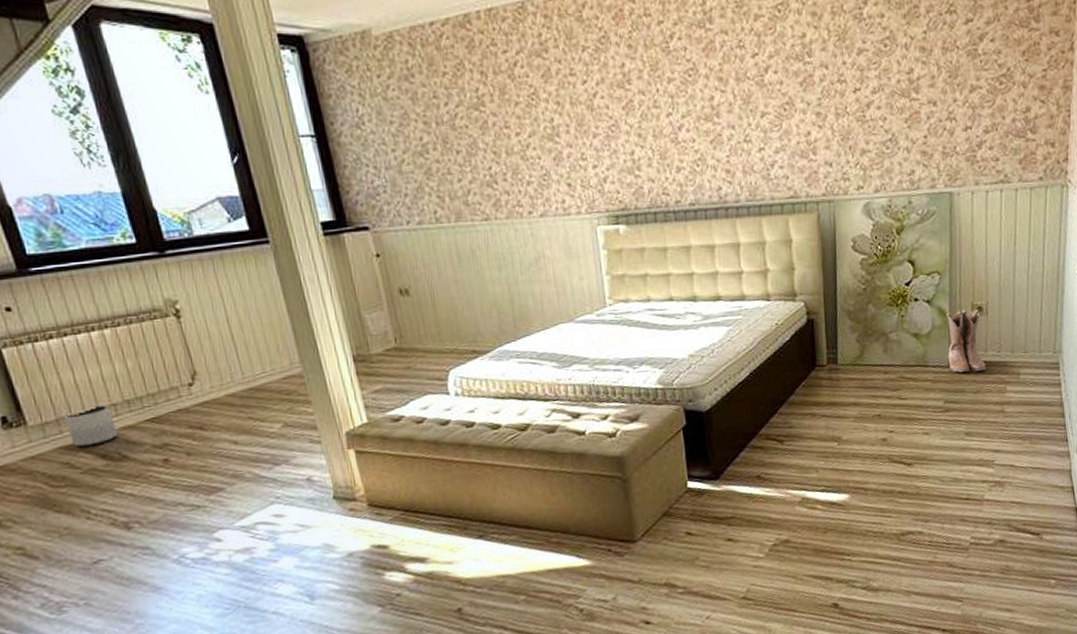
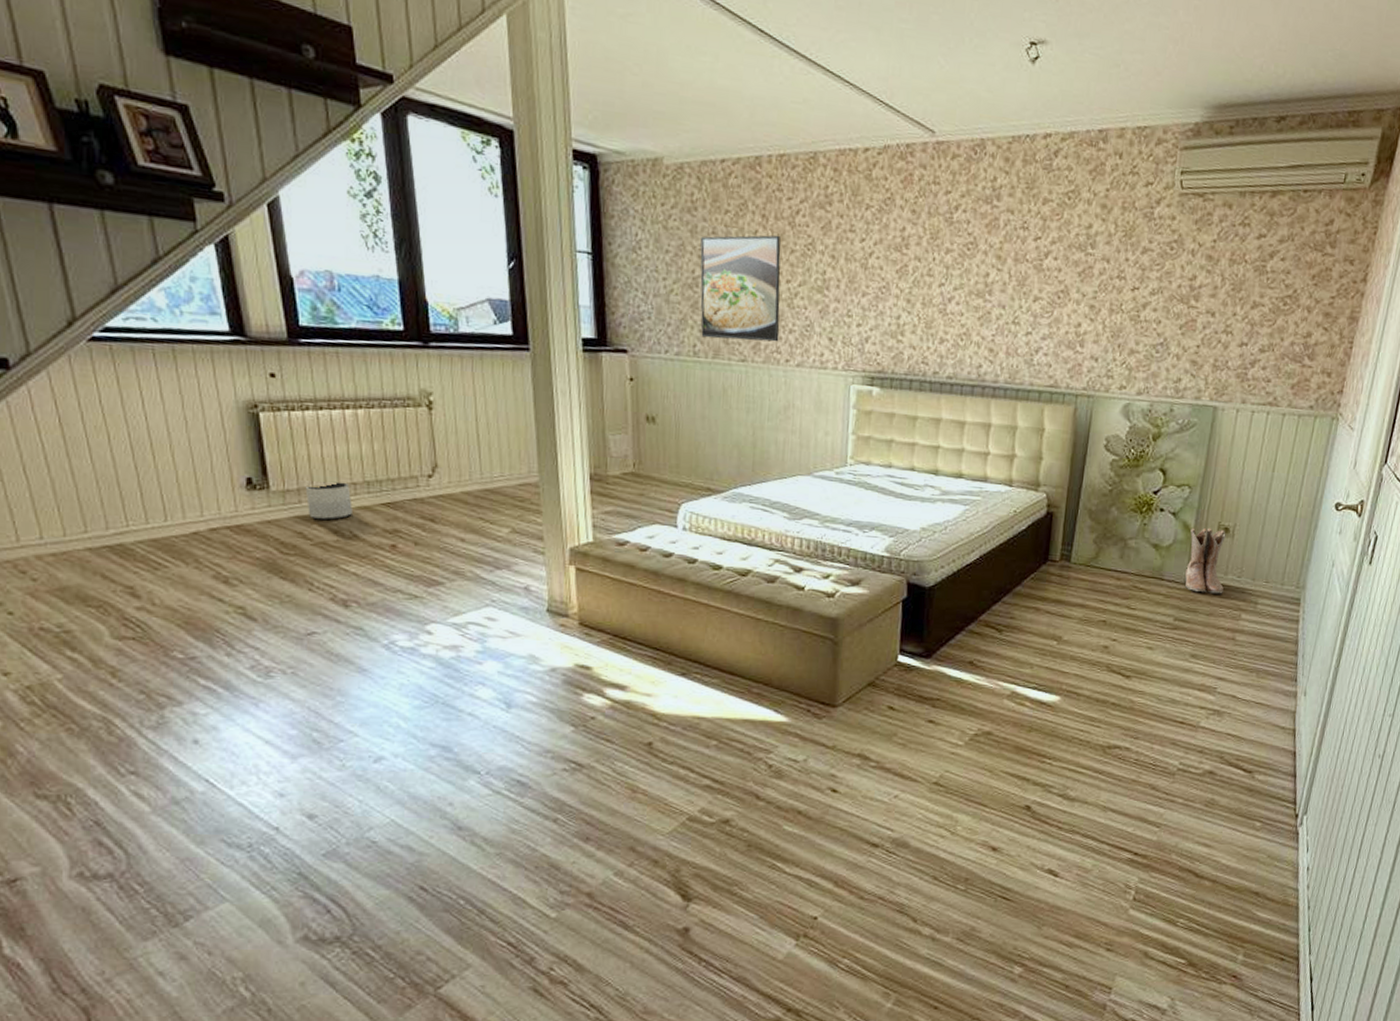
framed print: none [423,89,519,203] -> present [700,235,781,342]

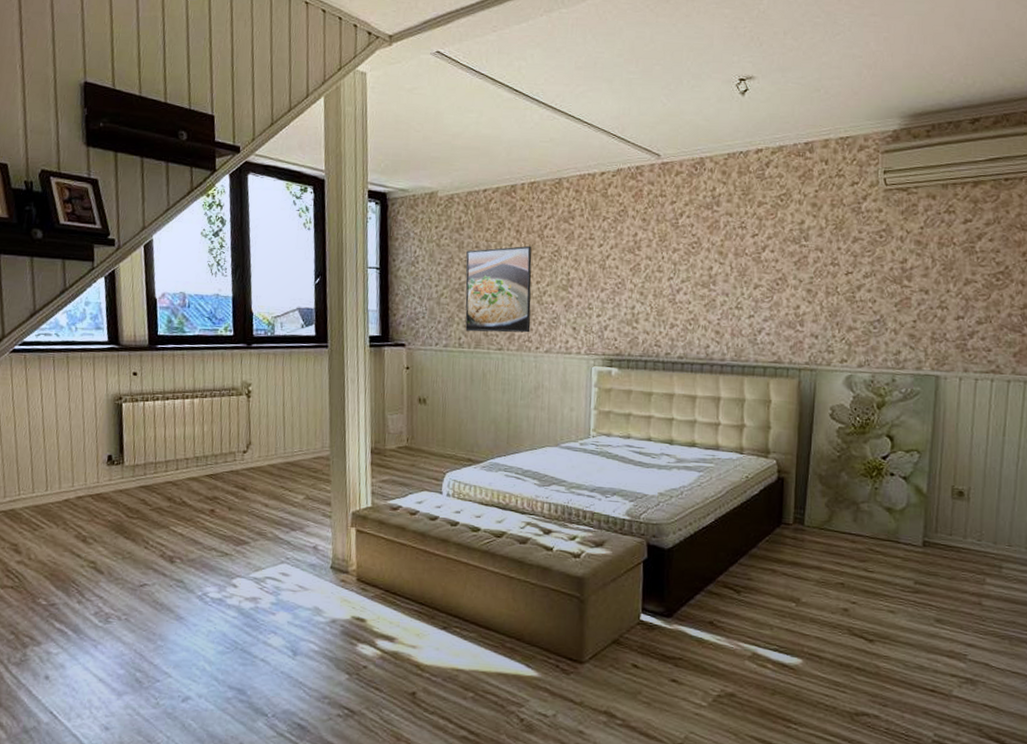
planter: present [305,481,352,521] -> none [150,457,184,490]
boots: present [1184,528,1226,594] -> none [921,491,964,558]

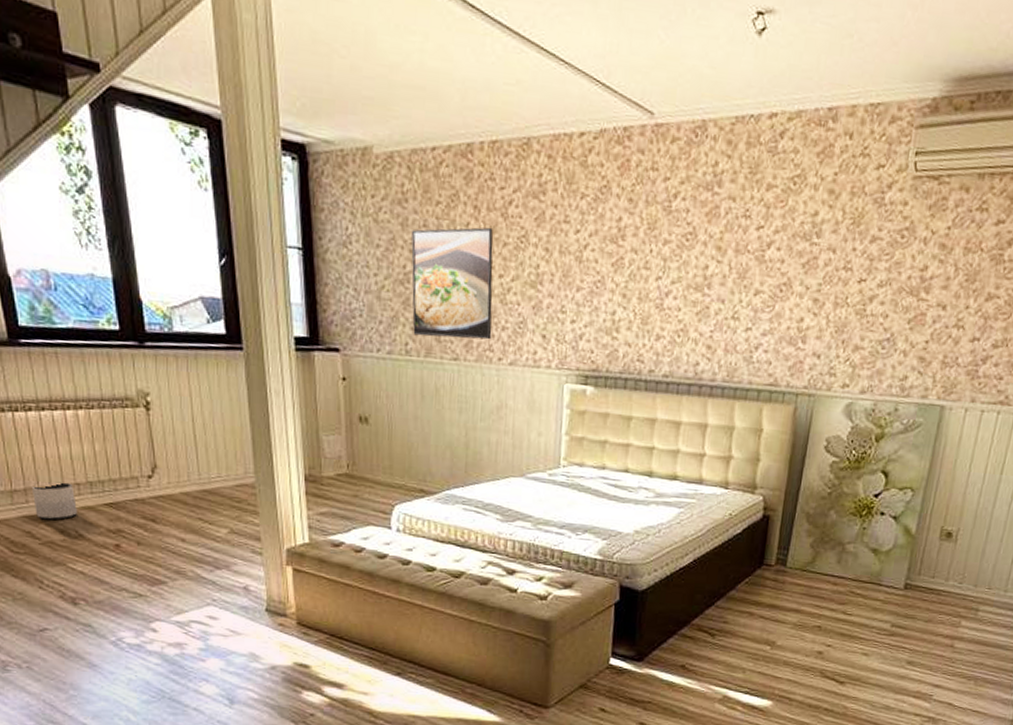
planter: none [150,457,184,490] -> present [31,481,77,520]

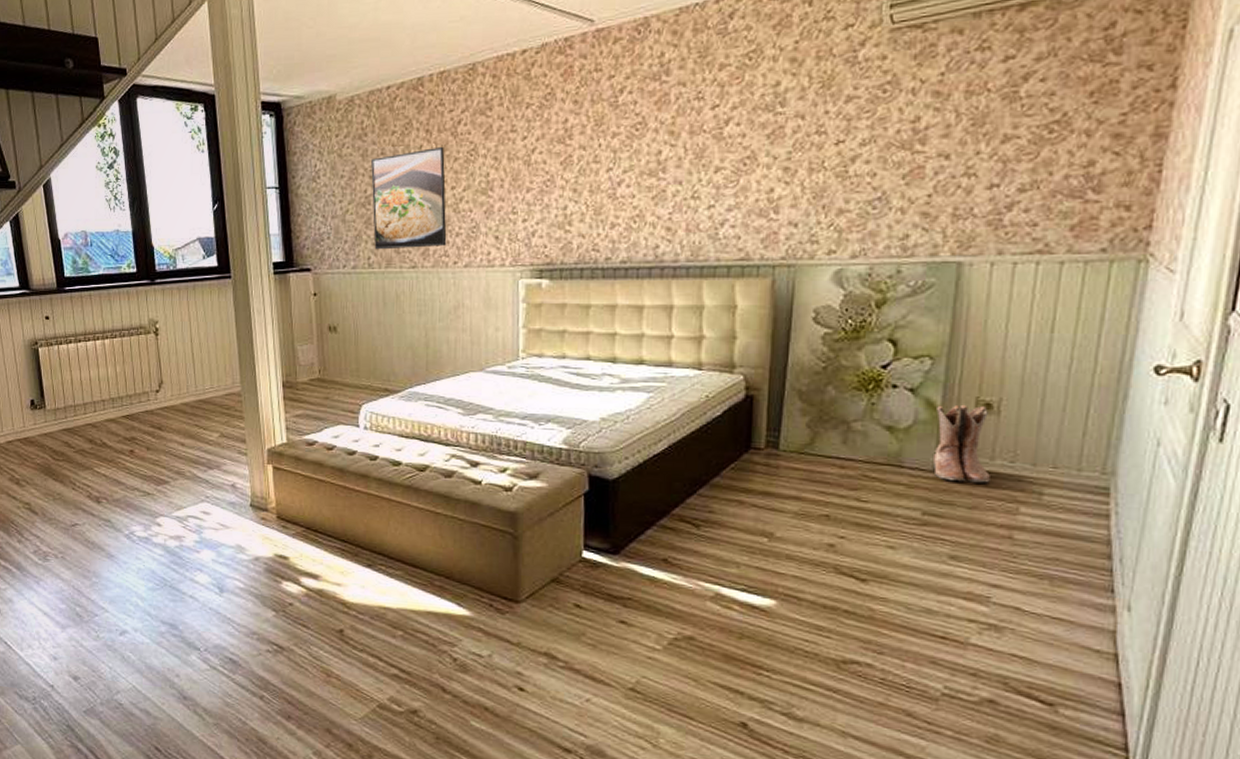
planter: present [31,481,77,520] -> none [69,399,102,432]
boots: none [903,532,949,601] -> present [932,404,990,483]

